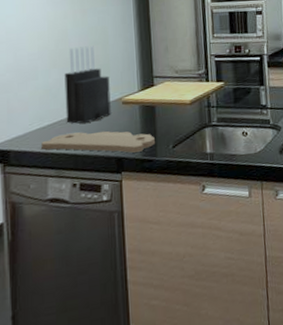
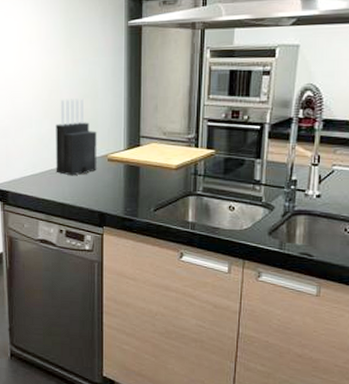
cutting board: present [41,130,155,153] -> none [34,183,137,210]

